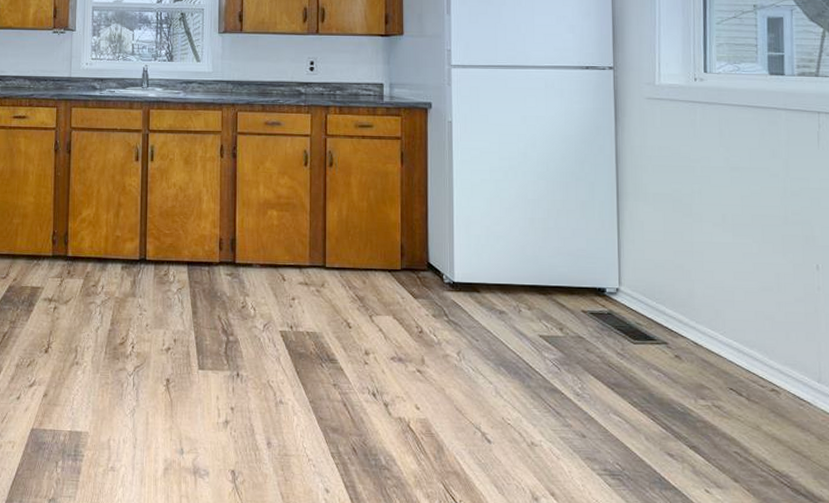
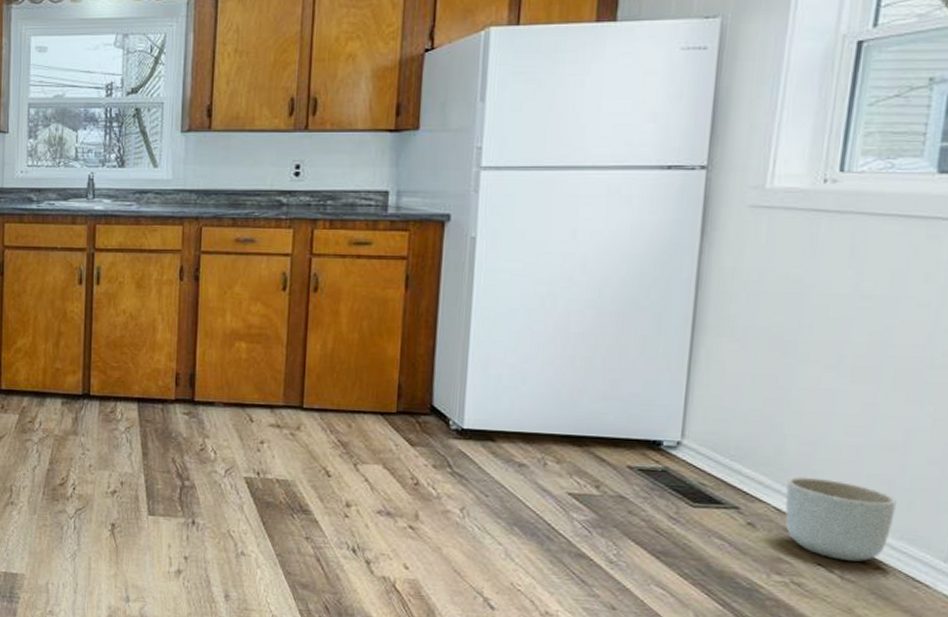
planter: none [699,315,778,385] -> present [785,476,897,562]

